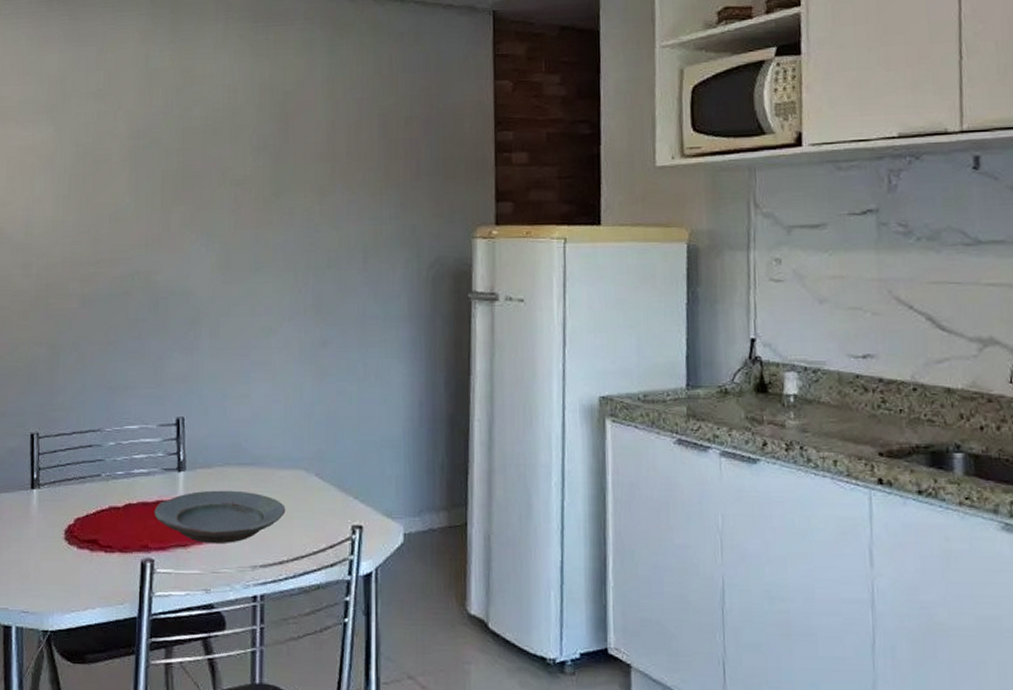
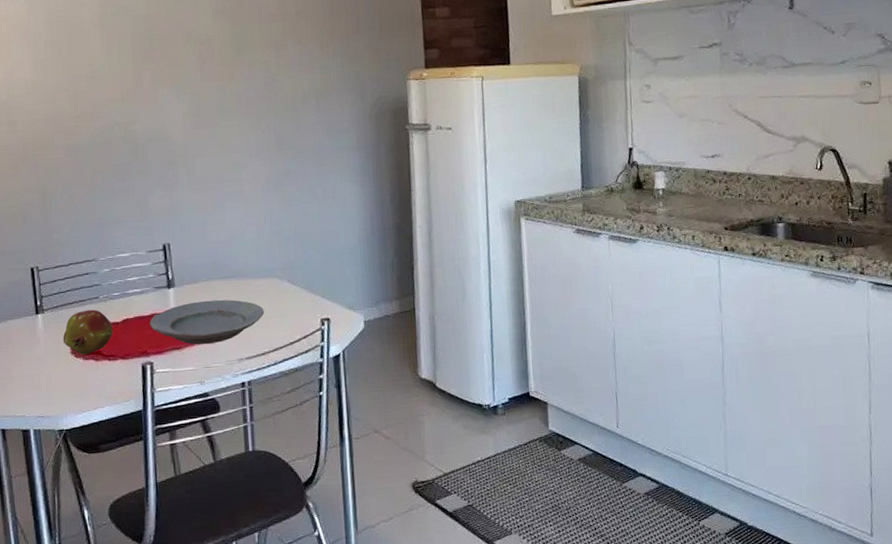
fruit: none [57,489,113,543] -> present [62,309,113,355]

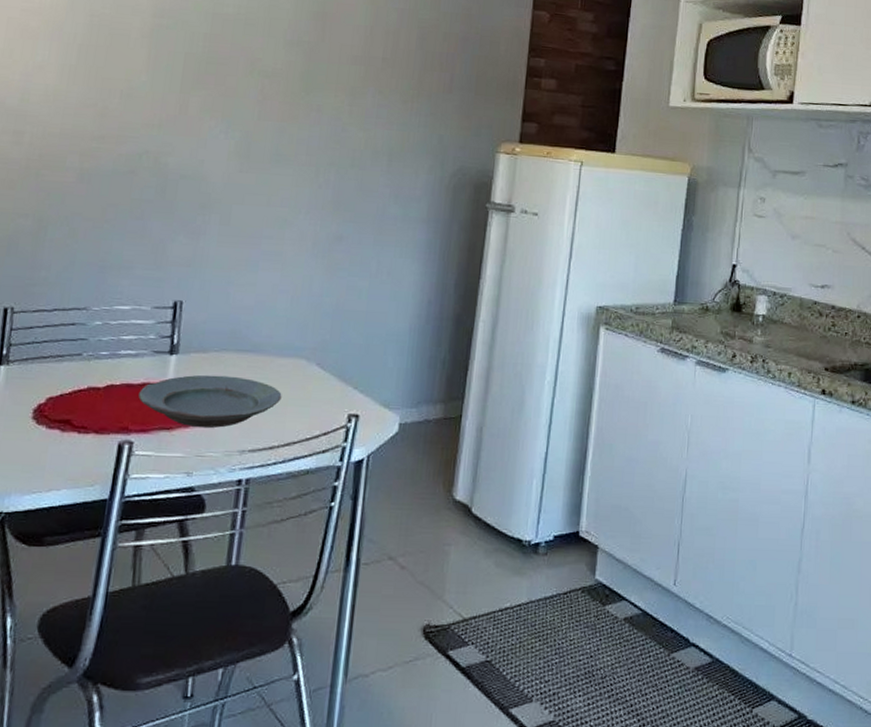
fruit: present [62,309,113,355] -> none [25,367,92,423]

